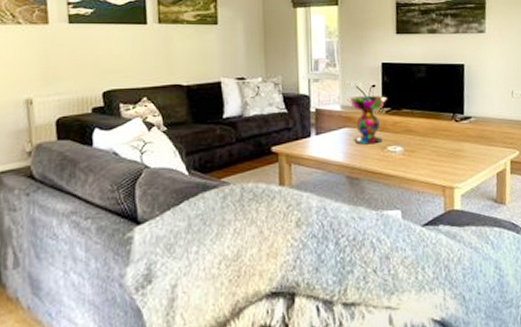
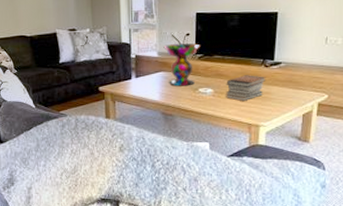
book stack: none [416,130,458,160] -> present [226,75,266,101]

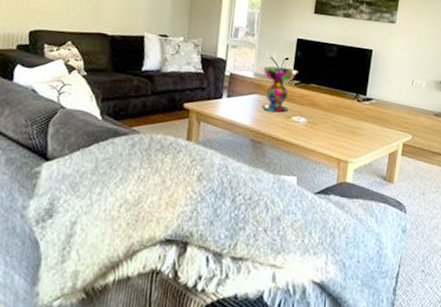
book stack: present [226,75,266,101] -> none [318,107,358,134]

